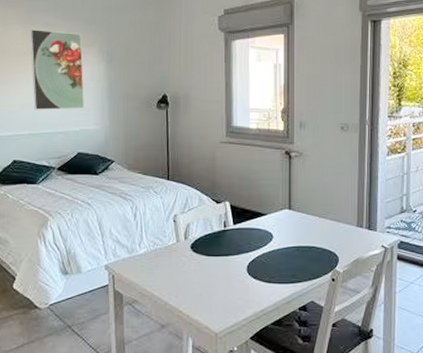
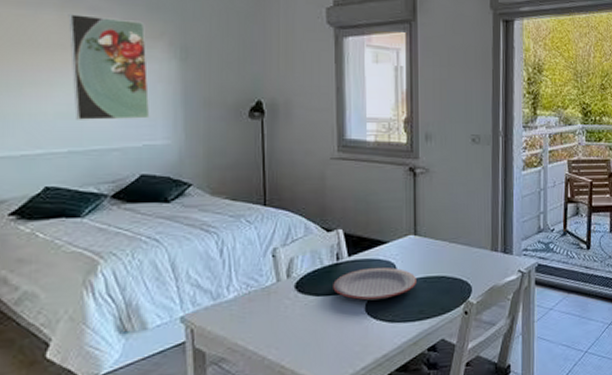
plate: none [221,235,290,263] -> present [333,267,416,301]

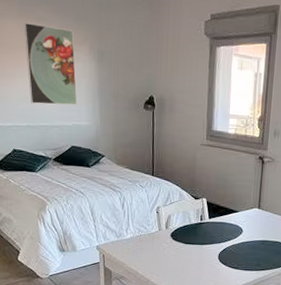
plate: present [333,267,416,301] -> none [197,229,257,252]

